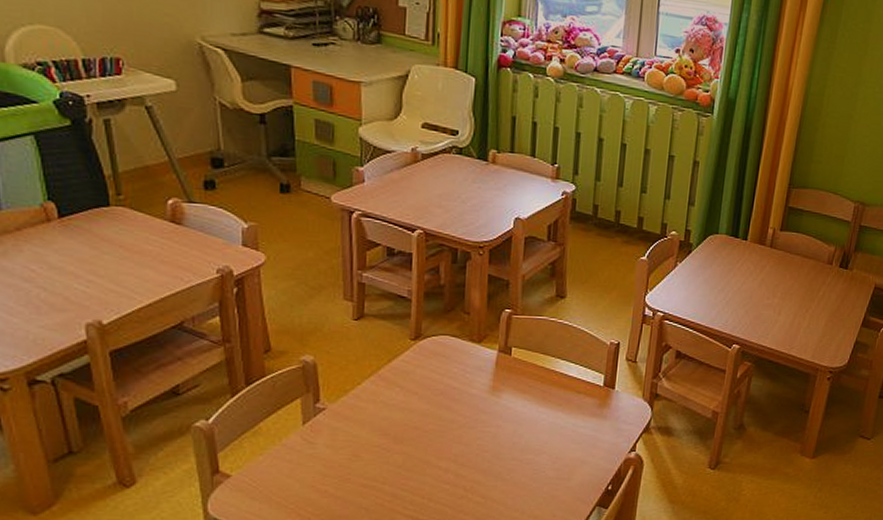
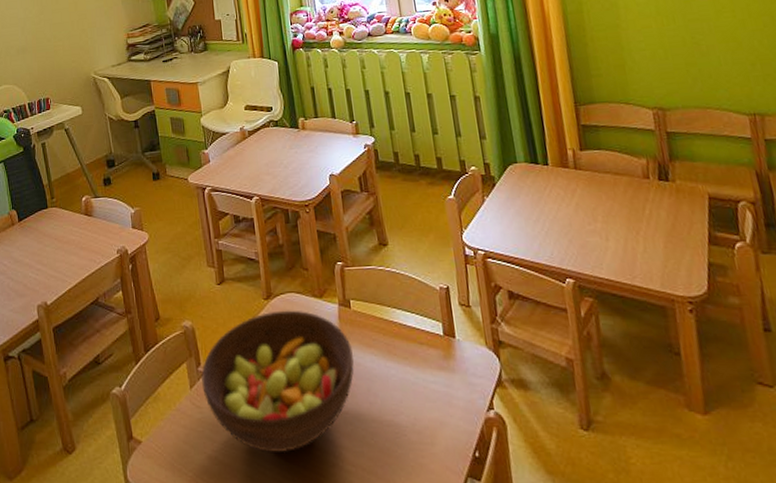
fruit bowl: none [319,352,504,487] -> present [201,310,354,453]

